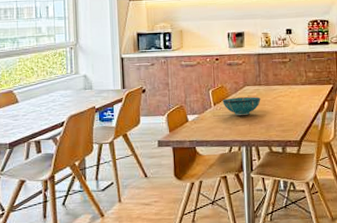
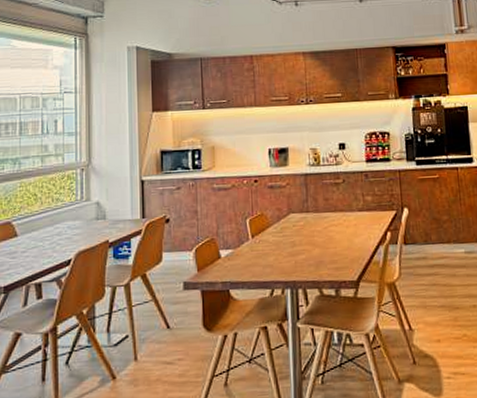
bowl: present [222,97,261,116] -> none [262,226,309,250]

